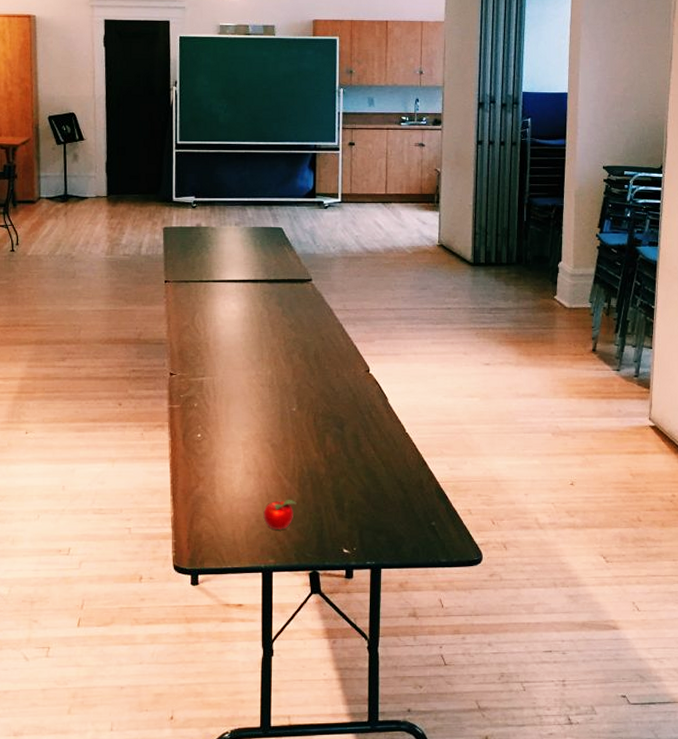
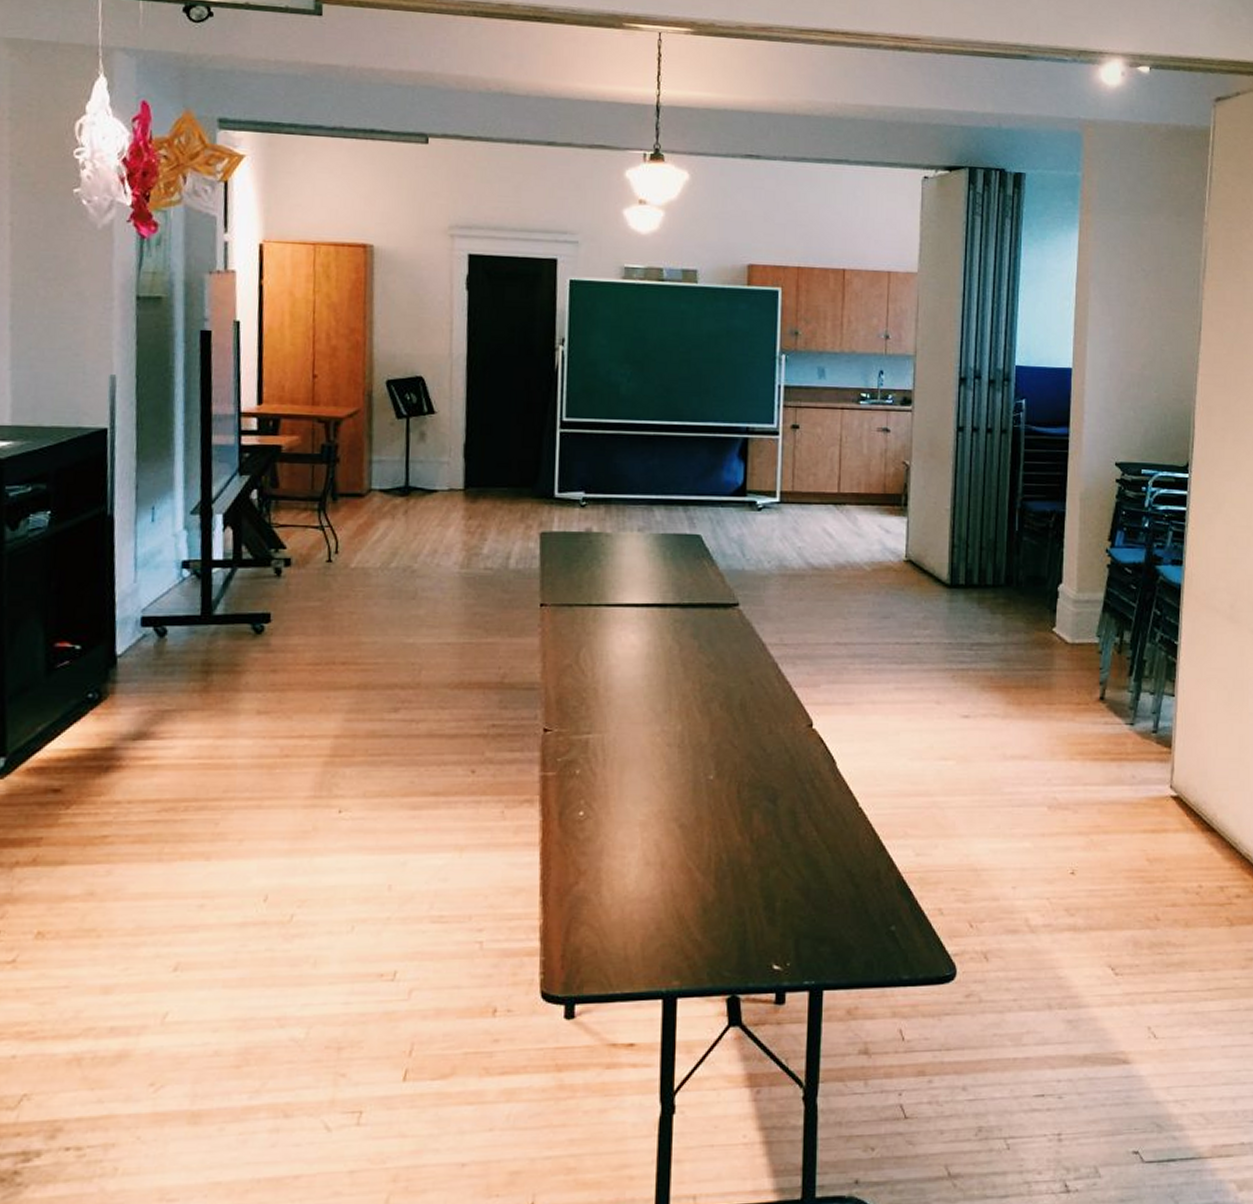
apple: present [263,499,298,530] -> none [666,898,713,940]

